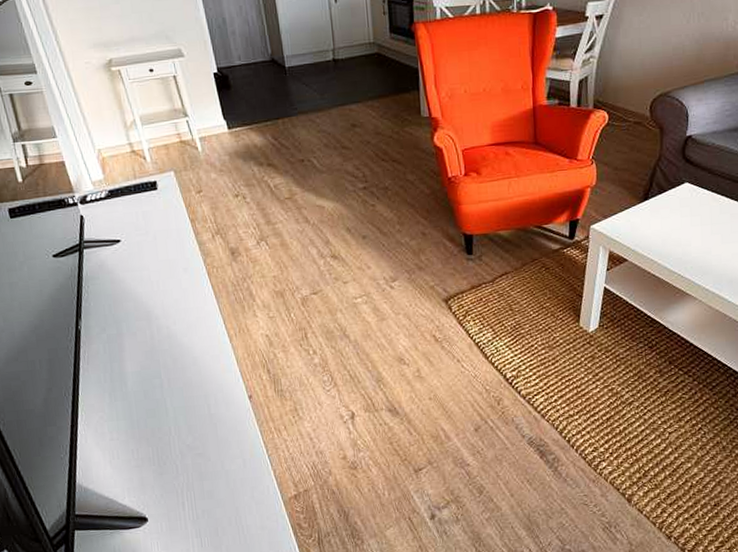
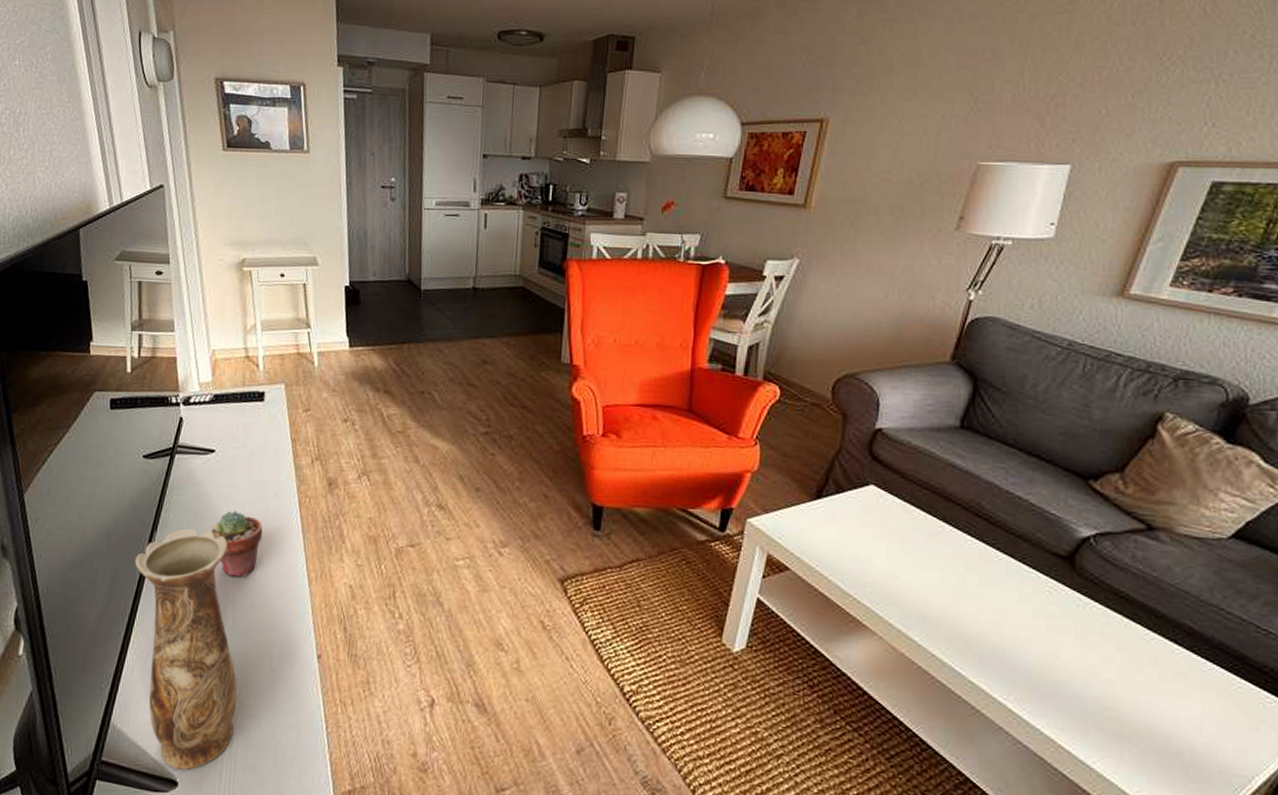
vase: none [66,311,188,509] -> present [134,528,238,770]
potted succulent: none [131,289,181,347] -> present [210,510,263,578]

